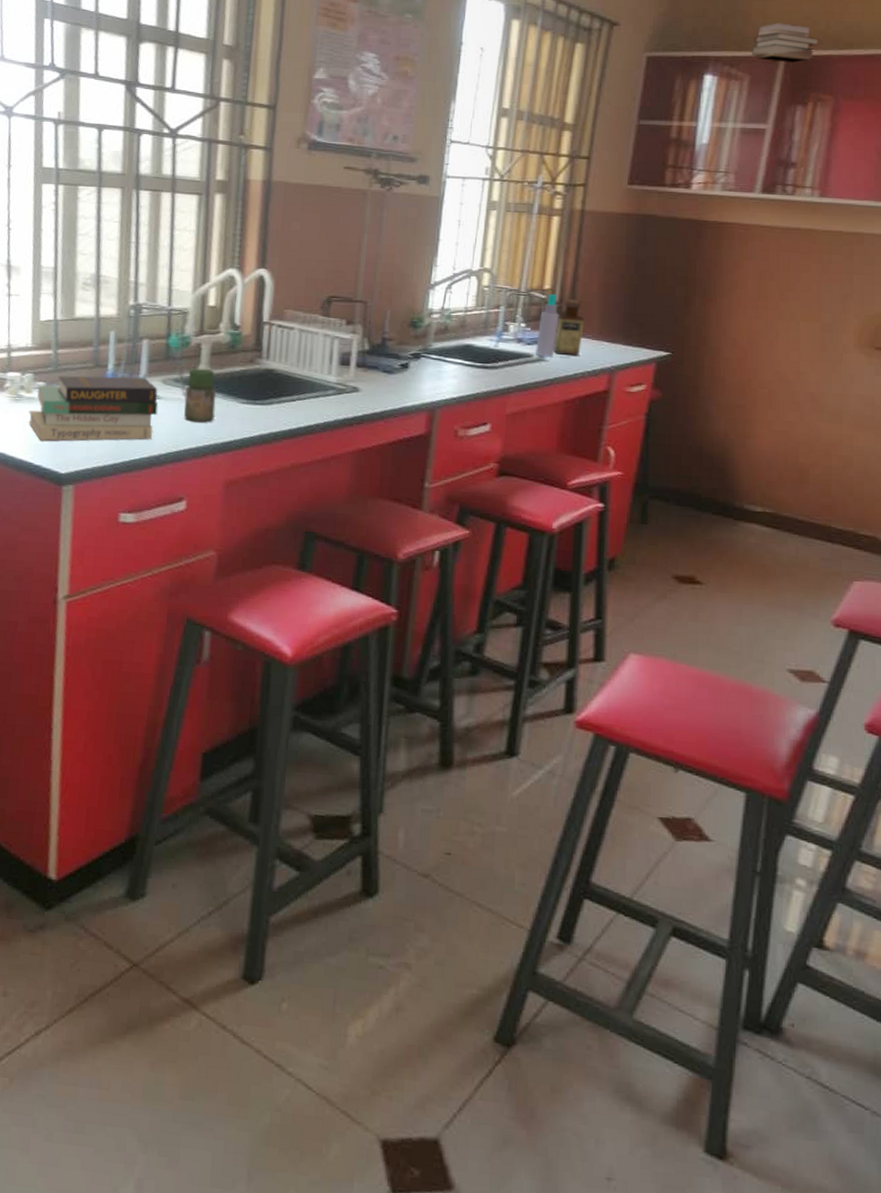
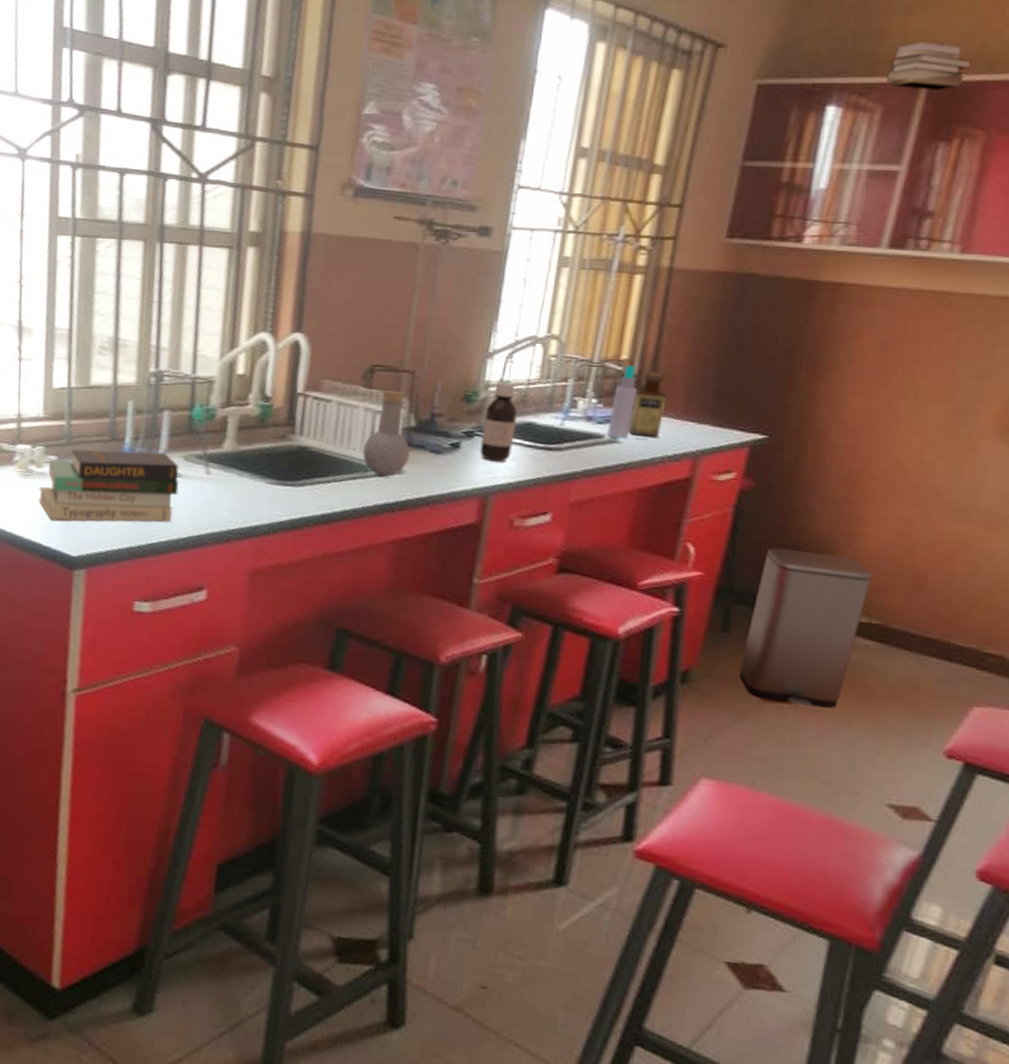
jar: present [183,368,216,423] -> none [206,443,243,504]
flask: none [323,317,365,395] -> present [363,389,410,477]
bottle: none [426,310,457,379] -> present [480,383,517,461]
pedal bin: none [657,449,764,587] -> present [739,547,873,708]

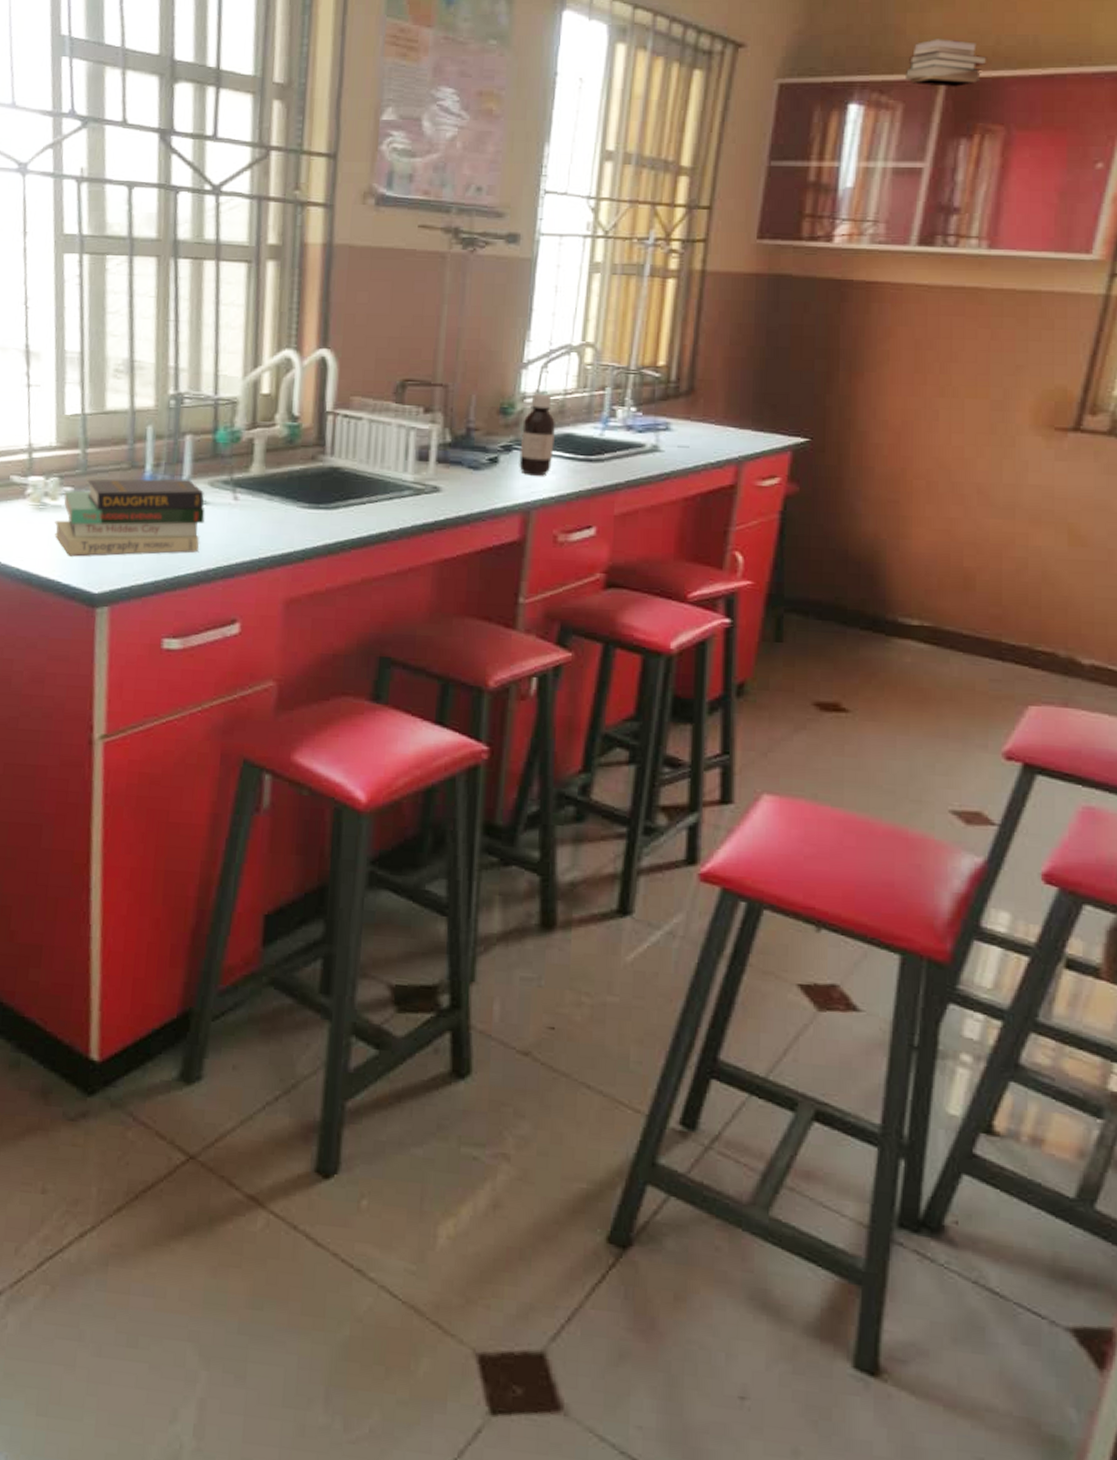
flask: present [363,389,410,477] -> none [398,404,447,496]
spray bottle: present [607,365,637,439] -> none [649,371,676,447]
bottle: present [629,371,667,437] -> none [670,377,706,444]
pedal bin: present [739,547,873,708] -> none [795,552,921,715]

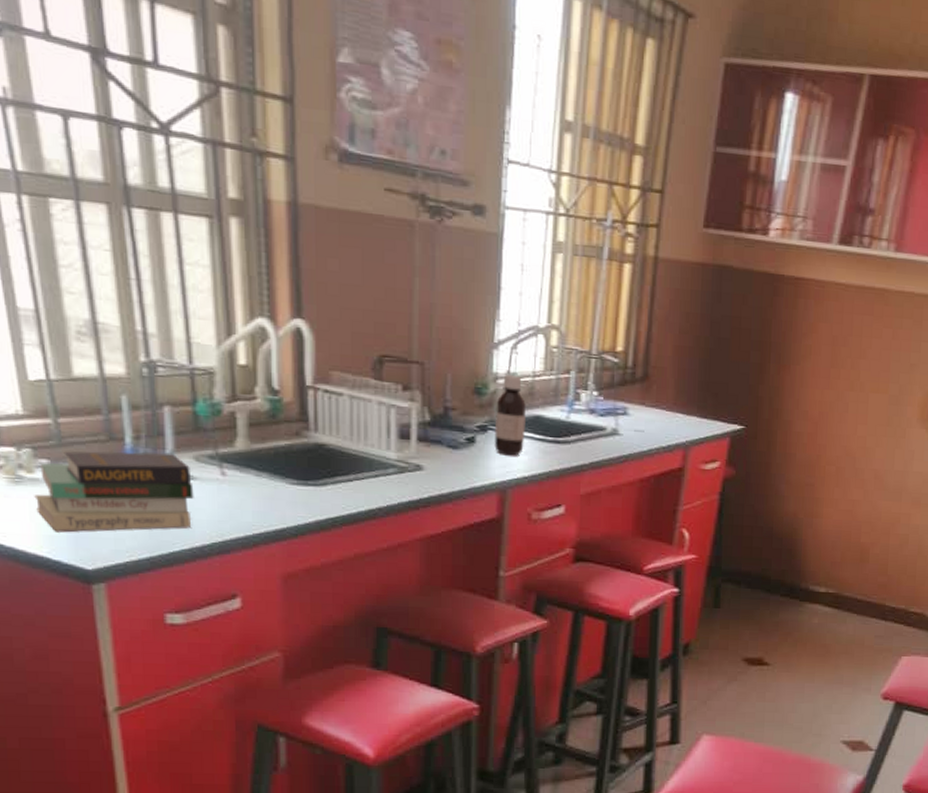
books: present [906,39,987,87] -> none [836,30,905,85]

